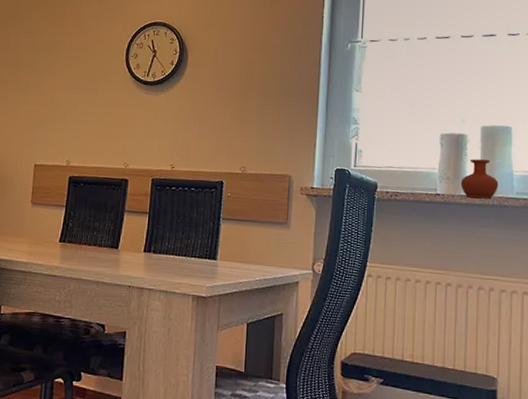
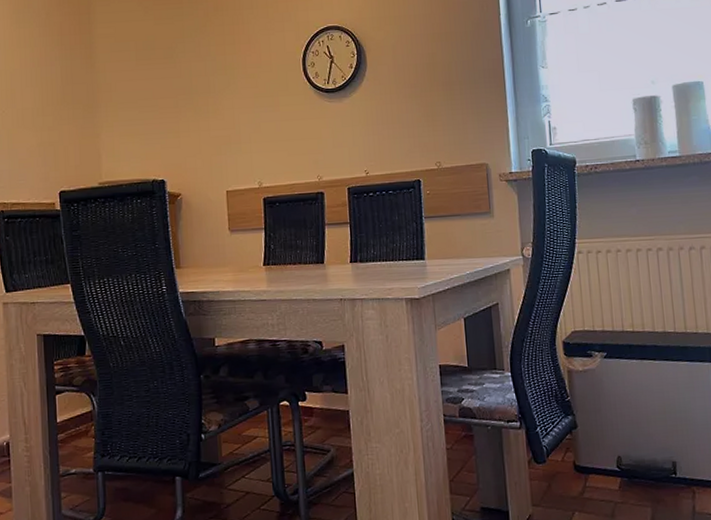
vase: present [460,159,499,200] -> none [659,118,698,159]

